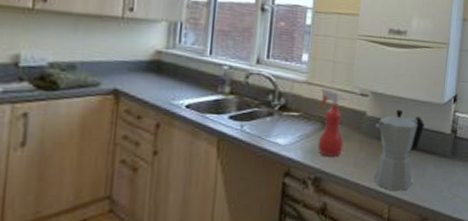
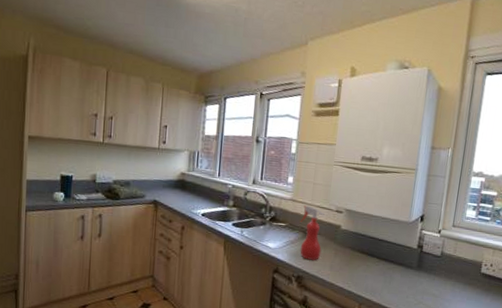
moka pot: present [374,109,425,191] -> none [347,225,393,294]

